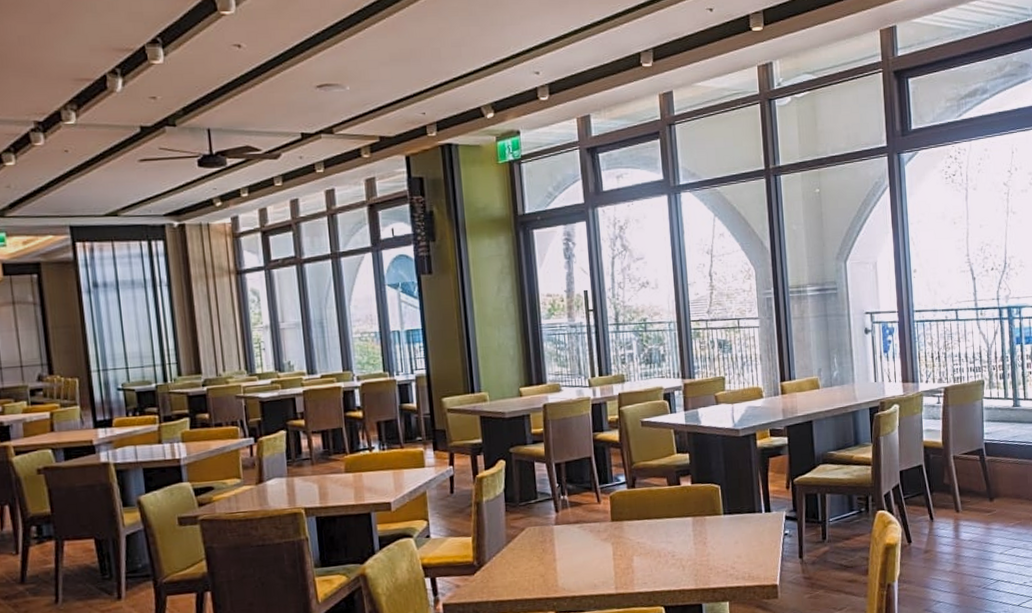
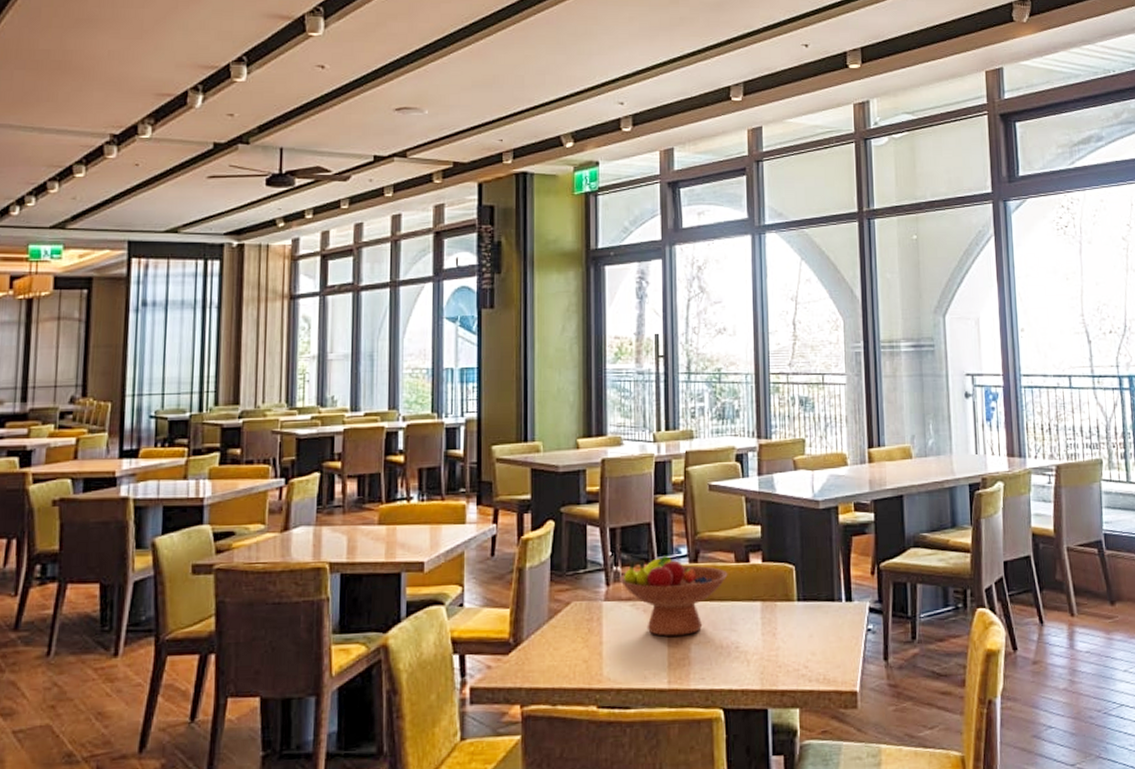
fruit bowl: none [566,483,662,551] -> present [619,555,728,636]

